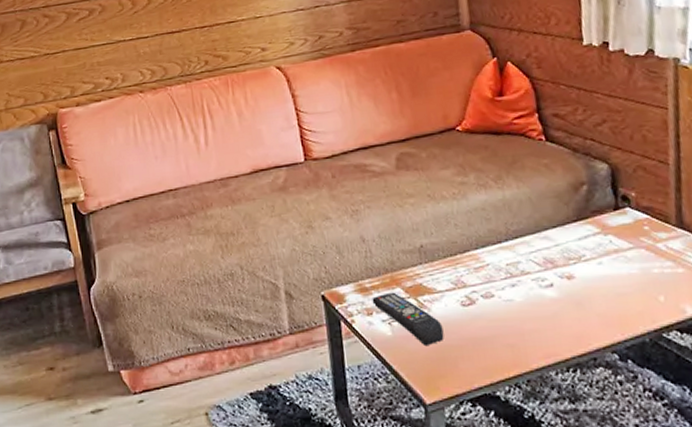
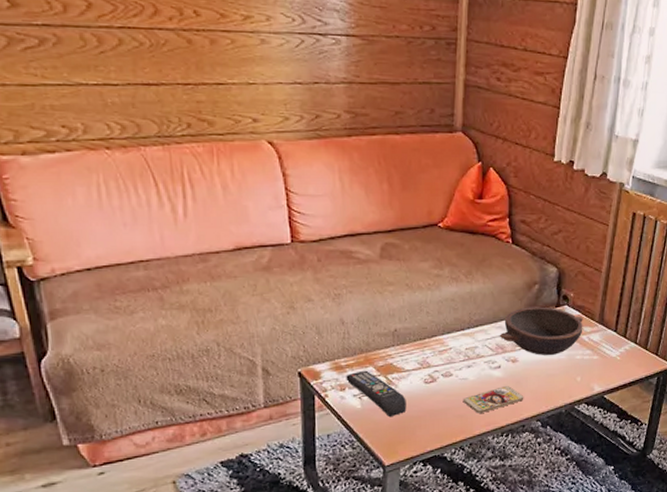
smartphone: none [512,308,590,342] -> present [464,386,524,413]
bowl: none [545,210,657,270] -> present [499,306,583,355]

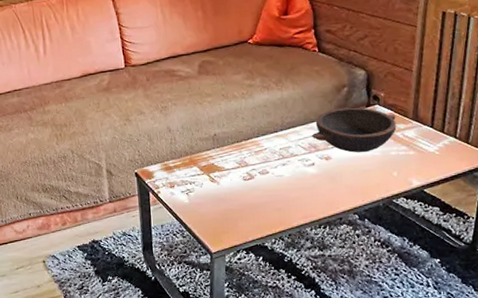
remote control: present [346,370,407,416] -> none [174,170,229,210]
smartphone: present [464,386,524,413] -> none [281,181,340,207]

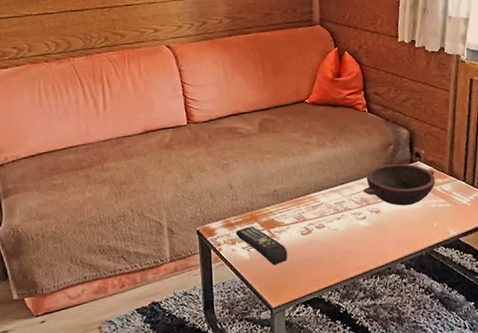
remote control: none [174,170,229,210] -> present [236,226,288,265]

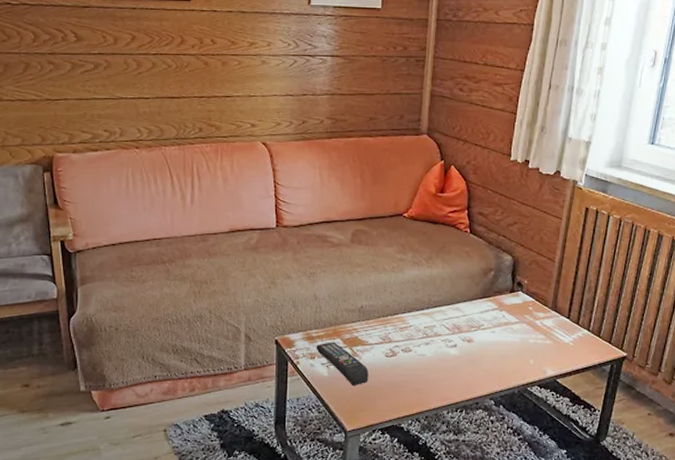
bowl: present [362,163,435,206] -> none [456,291,537,337]

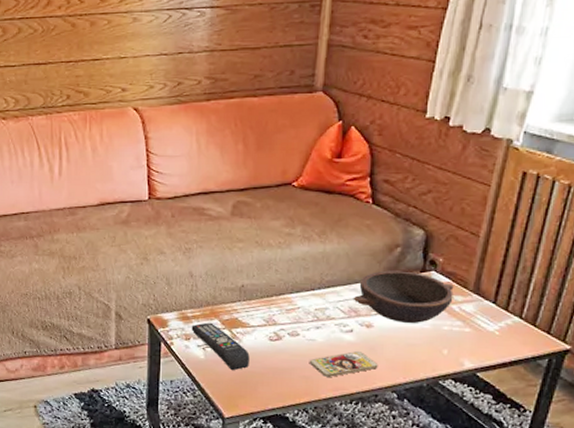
smartphone: none [421,364,478,388] -> present [310,351,378,377]
bowl: none [456,291,537,337] -> present [353,270,454,323]

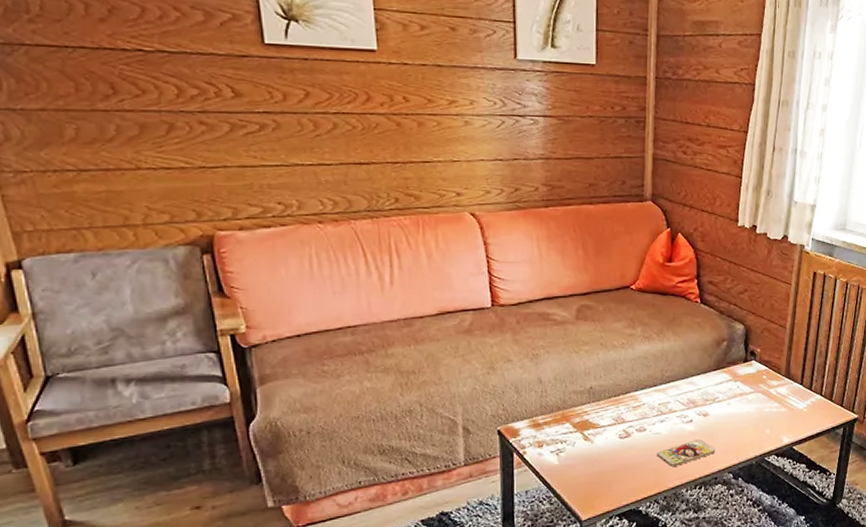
remote control: present [191,322,250,370] -> none [543,427,602,472]
bowl: present [353,270,454,323] -> none [690,362,770,409]

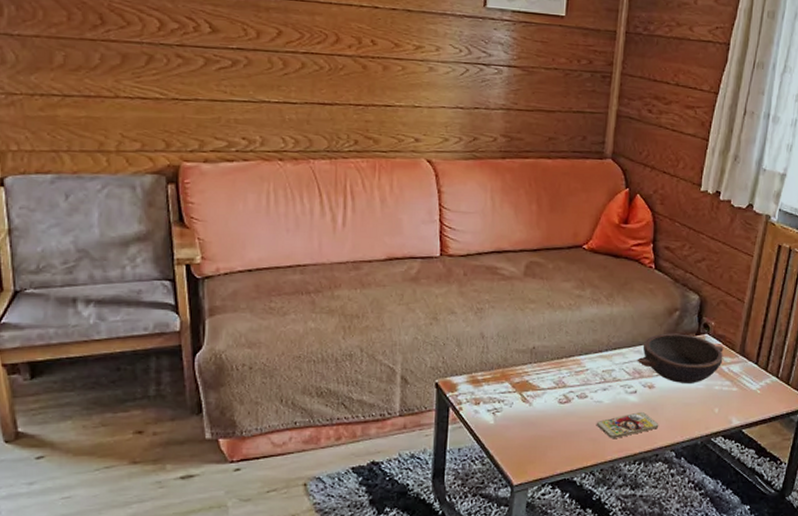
bowl: none [690,362,770,409] -> present [637,333,724,383]

